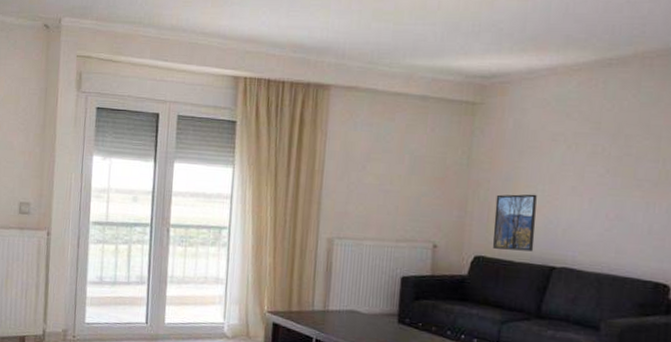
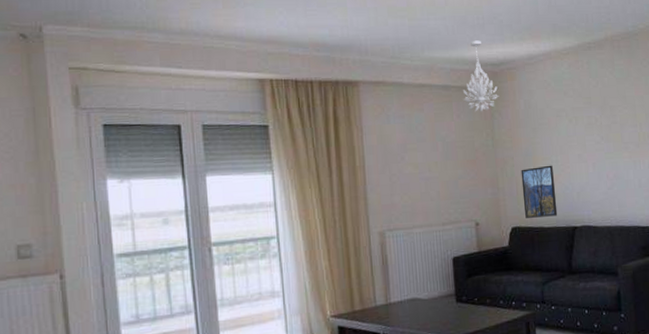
chandelier: none [441,49,485,128] -> present [463,40,500,112]

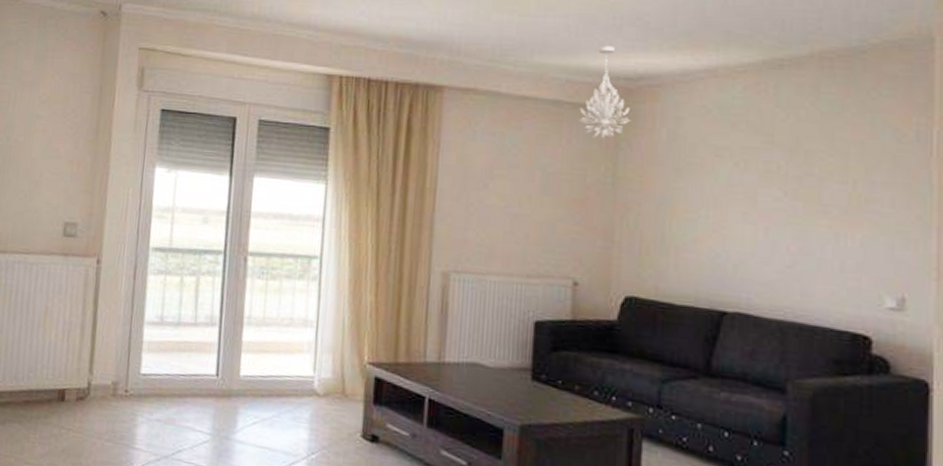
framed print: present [521,165,558,218] -> none [647,220,700,292]

